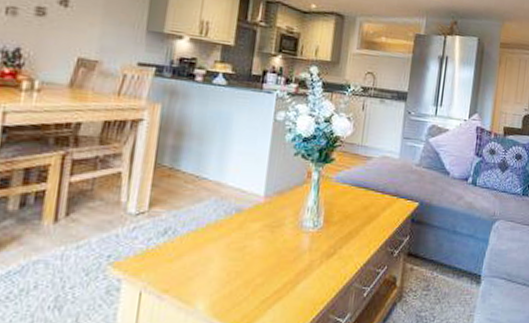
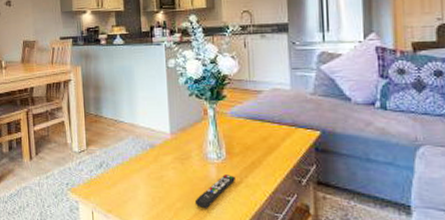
remote control: none [278,245,329,285] -> present [194,175,235,209]

